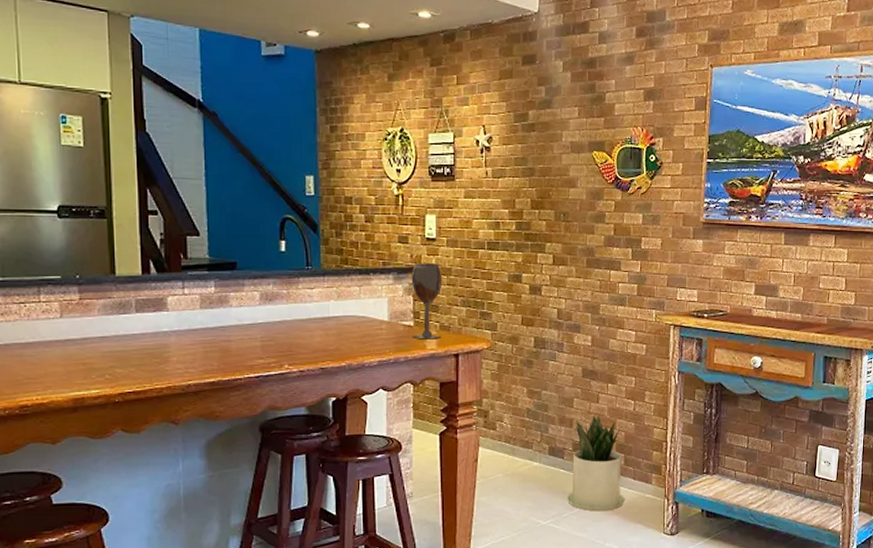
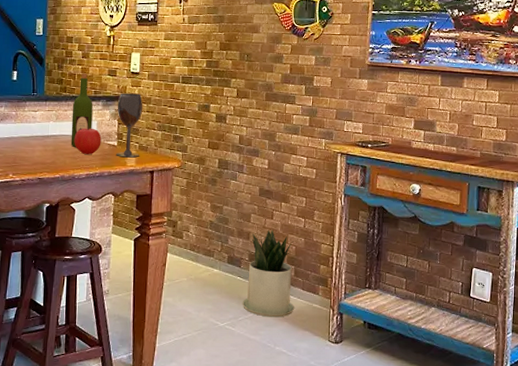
wine bottle: none [356,241,382,330] -> present [70,73,93,147]
fruit: none [361,304,394,337] -> present [74,126,102,154]

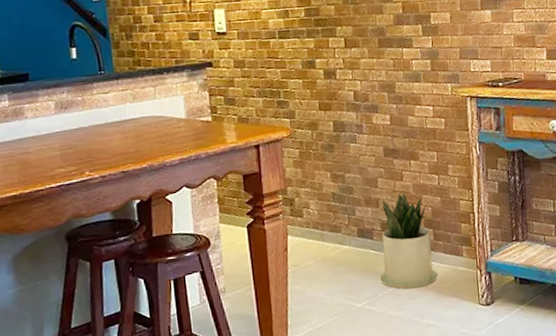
wine bottle: present [70,73,93,147] -> none [150,40,179,130]
fruit: present [74,126,102,154] -> none [158,102,192,136]
wine glass: present [116,93,143,158] -> none [205,57,240,134]

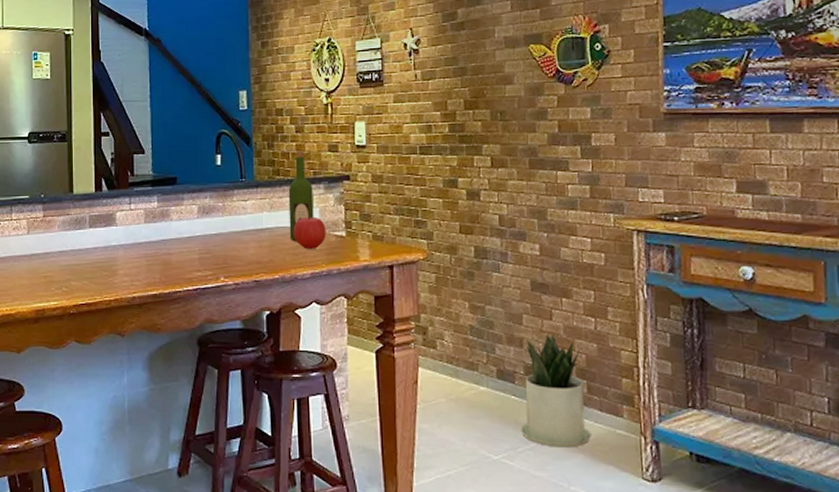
wine bottle: none [150,40,179,130] -> present [288,151,314,241]
fruit: none [158,102,192,136] -> present [293,214,326,249]

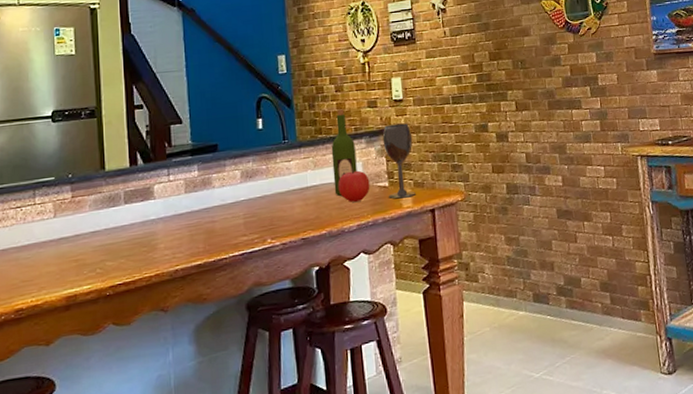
wine glass: none [342,171,374,251] -> present [382,123,416,199]
planter: present [520,333,593,448] -> none [556,254,618,358]

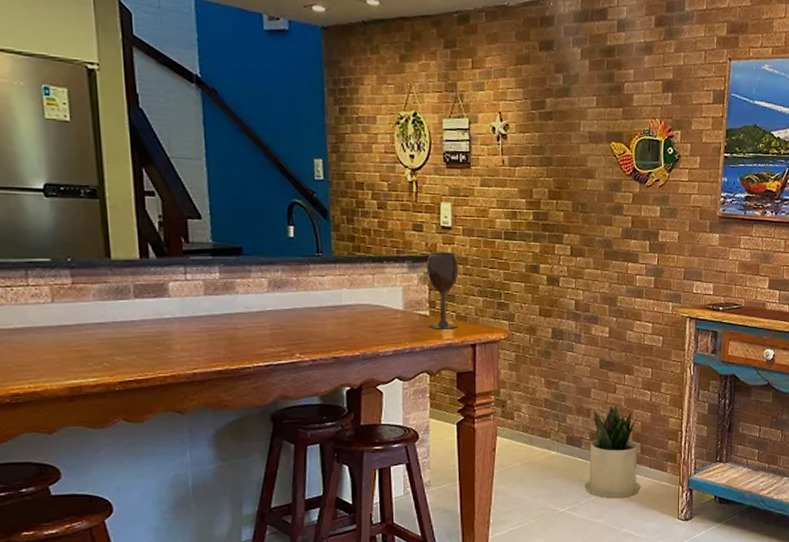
wine bottle: present [331,109,357,196] -> none [369,228,397,319]
fruit: present [338,168,370,202] -> none [375,292,410,327]
planter: none [556,254,618,358] -> present [584,404,642,499]

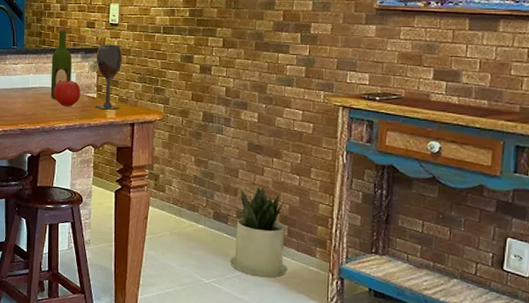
wine bottle: none [369,228,397,319] -> present [50,26,72,99]
fruit: none [375,292,410,327] -> present [54,78,81,106]

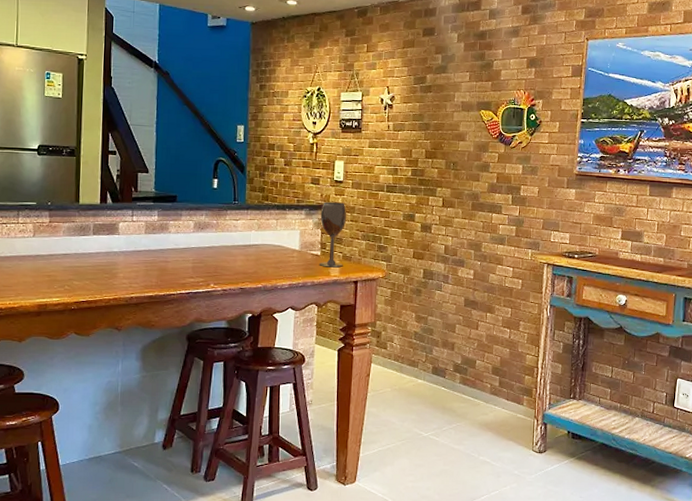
wine bottle: present [50,26,72,99] -> none [273,181,296,257]
fruit: present [54,78,81,106] -> none [276,235,305,264]
planter: present [229,186,289,278] -> none [446,340,500,427]

